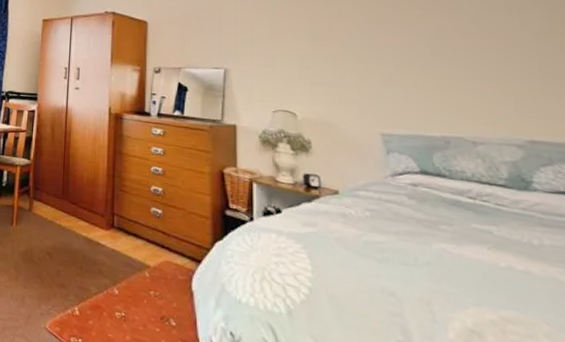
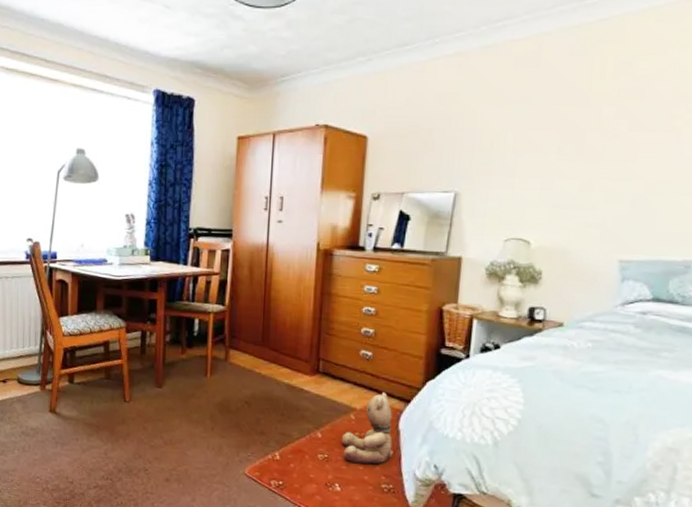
teddy bear: none [137,250,188,329] -> present [341,392,393,466]

